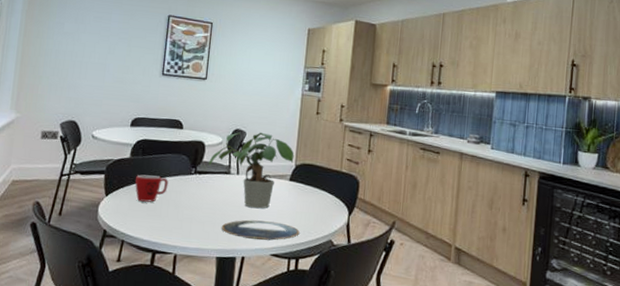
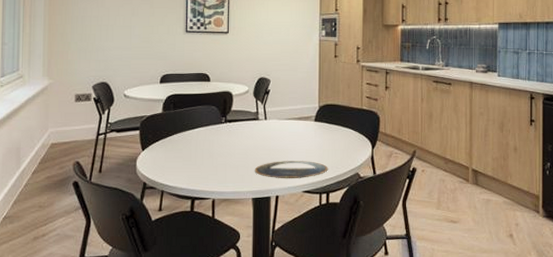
mug: present [135,174,168,202] -> none [170,127,201,153]
potted plant: present [208,132,294,209] -> none [237,78,317,150]

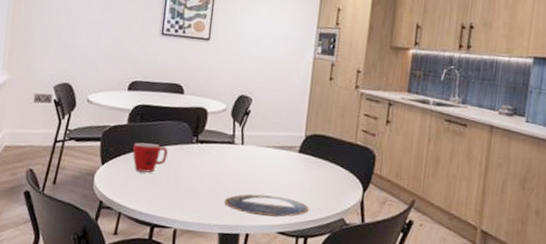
mug: none [170,127,201,153] -> present [133,142,168,173]

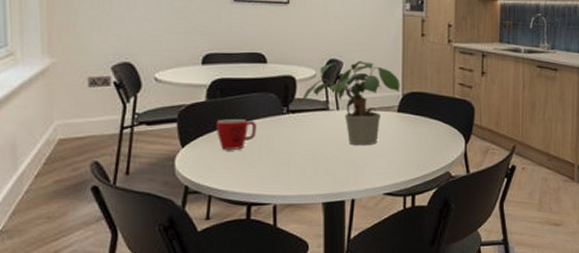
potted plant: none [211,99,305,183] -> present [302,61,400,146]
plate: present [224,194,309,217] -> none [324,158,414,180]

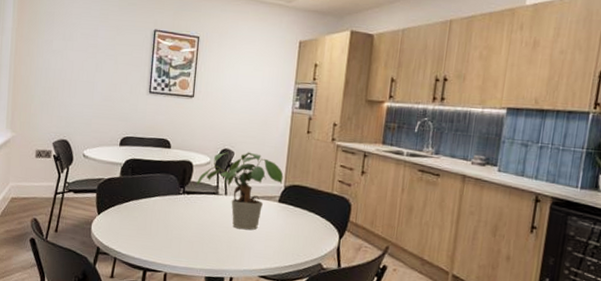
mug: present [217,119,257,150] -> none [125,194,157,221]

